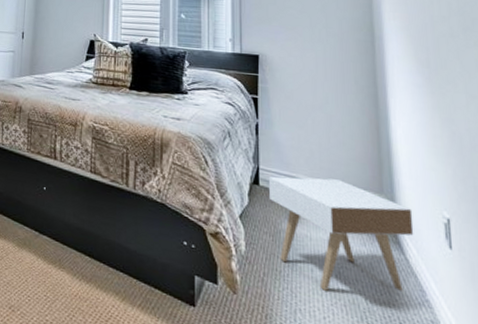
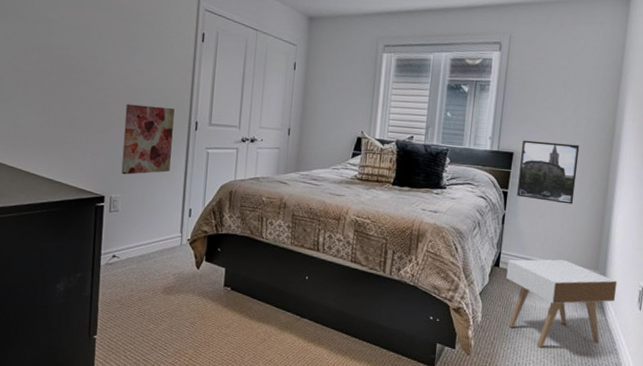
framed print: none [268,41,338,114] -> present [517,140,580,205]

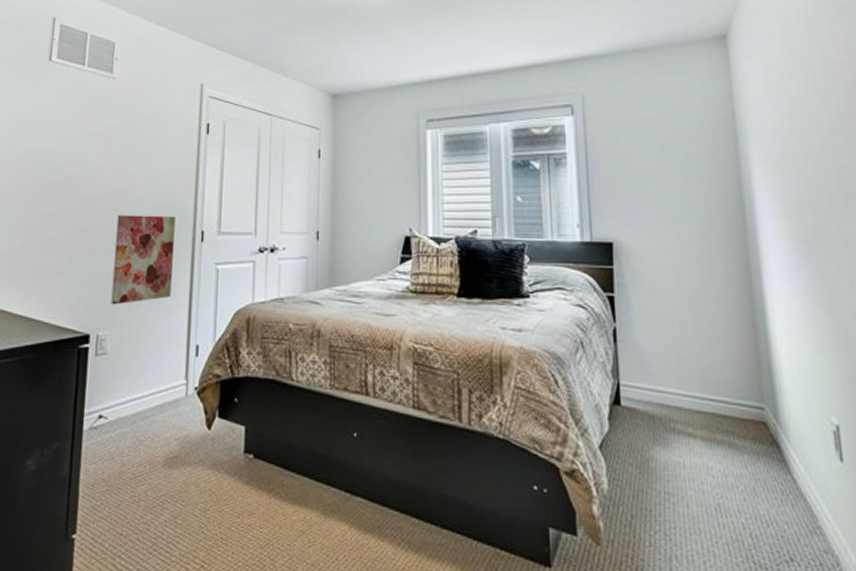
nightstand: present [506,259,618,348] -> none [632,389,801,529]
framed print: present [517,140,580,205] -> none [622,225,708,309]

